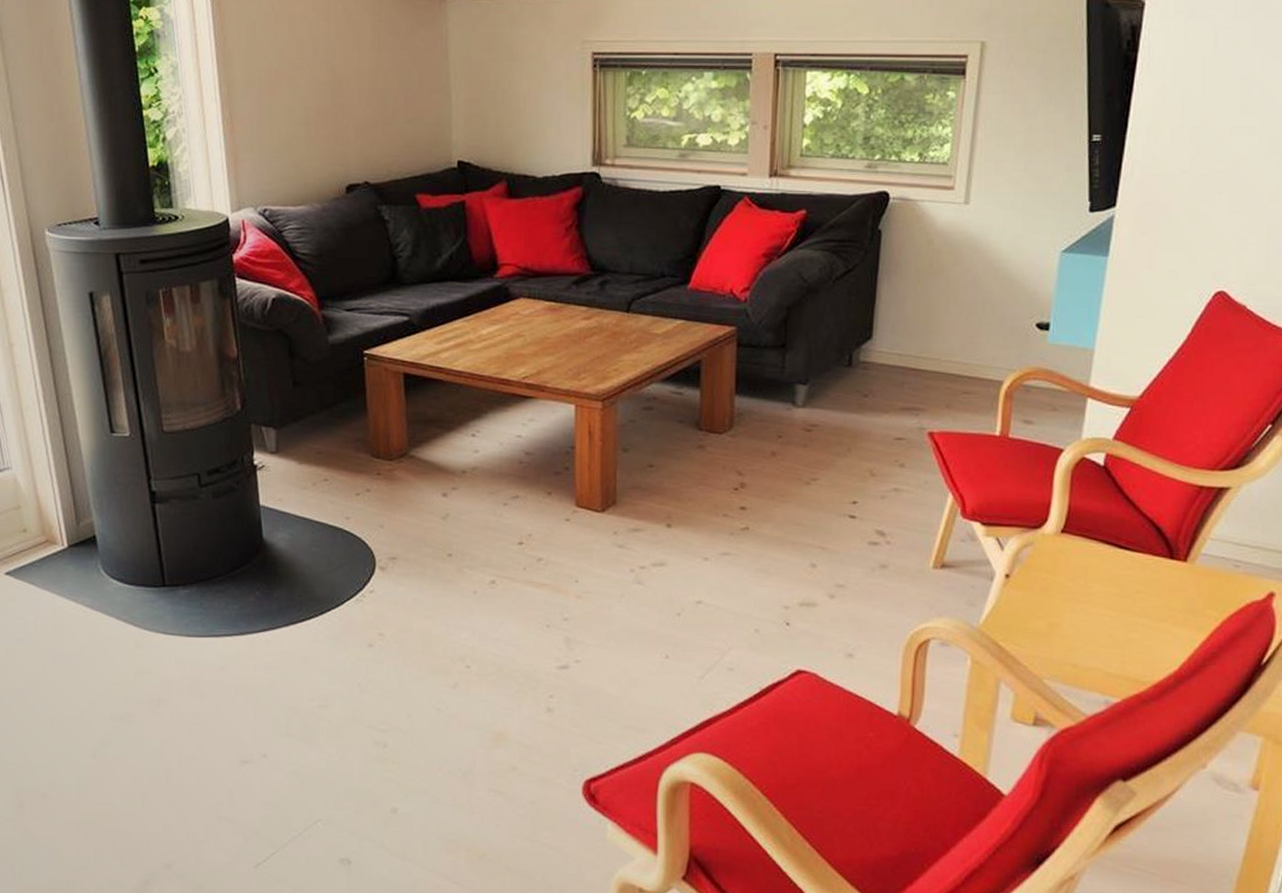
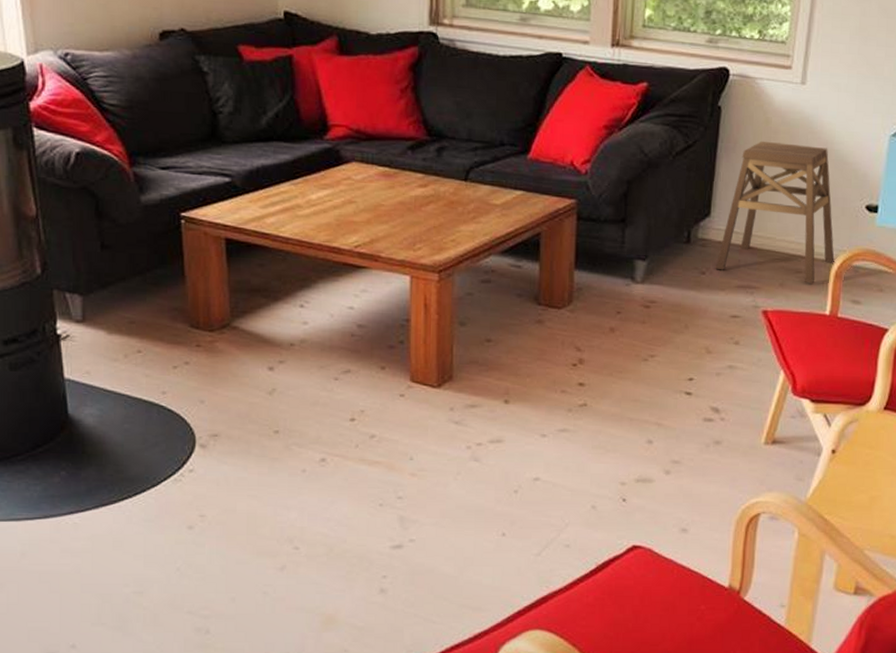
stool: none [878,262,1004,404] -> present [715,140,835,284]

